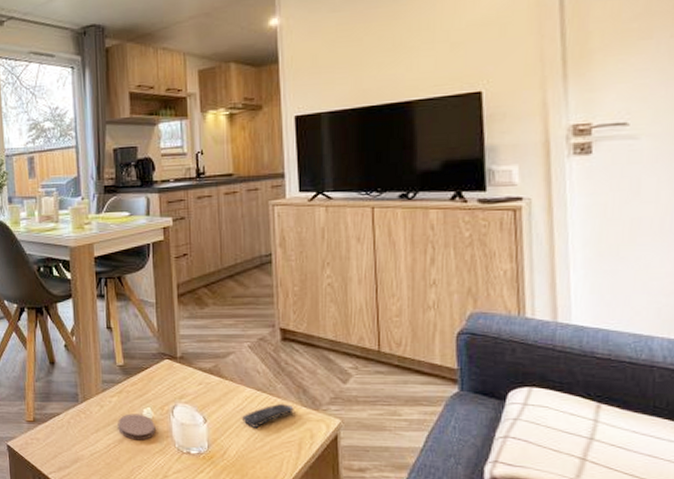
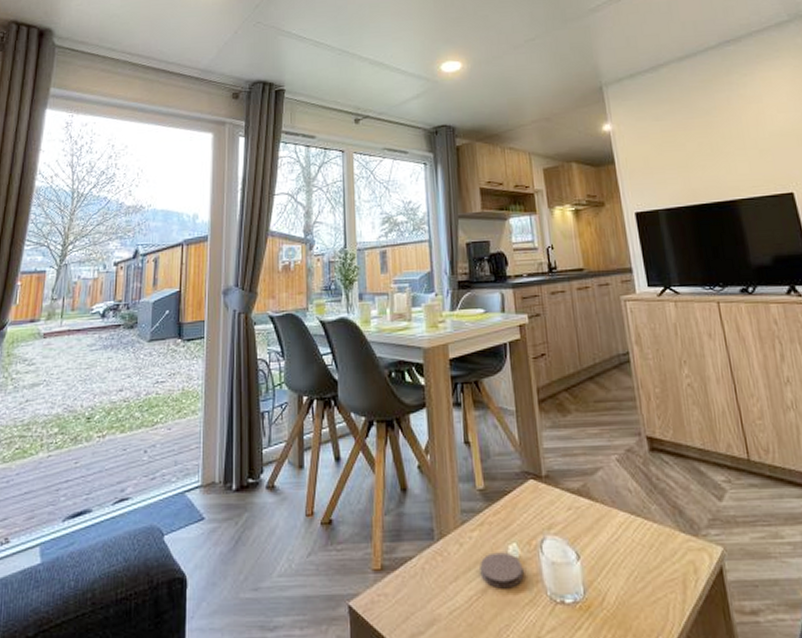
remote control: present [242,403,294,428] -> none [618,529,673,563]

